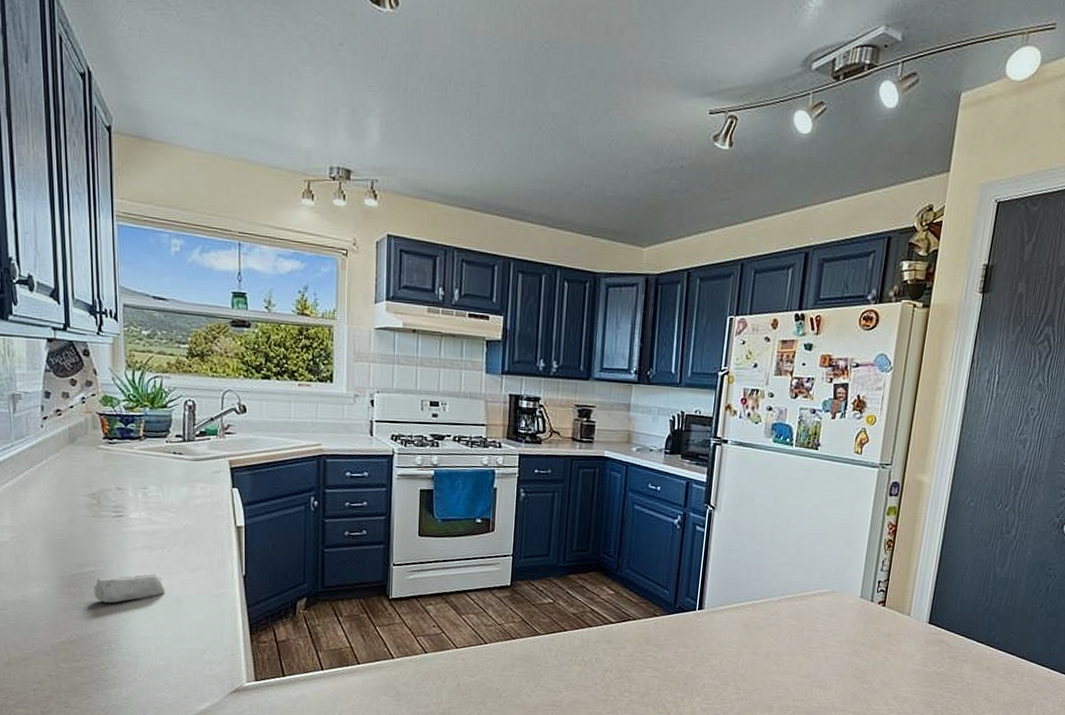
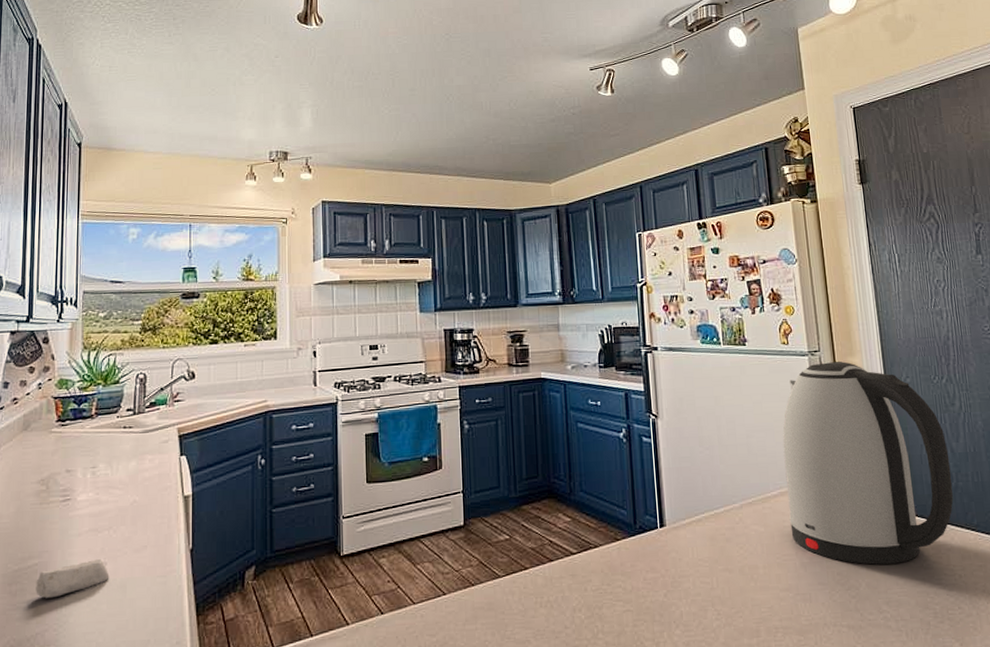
kettle: none [821,477,992,667] -> present [782,361,954,565]

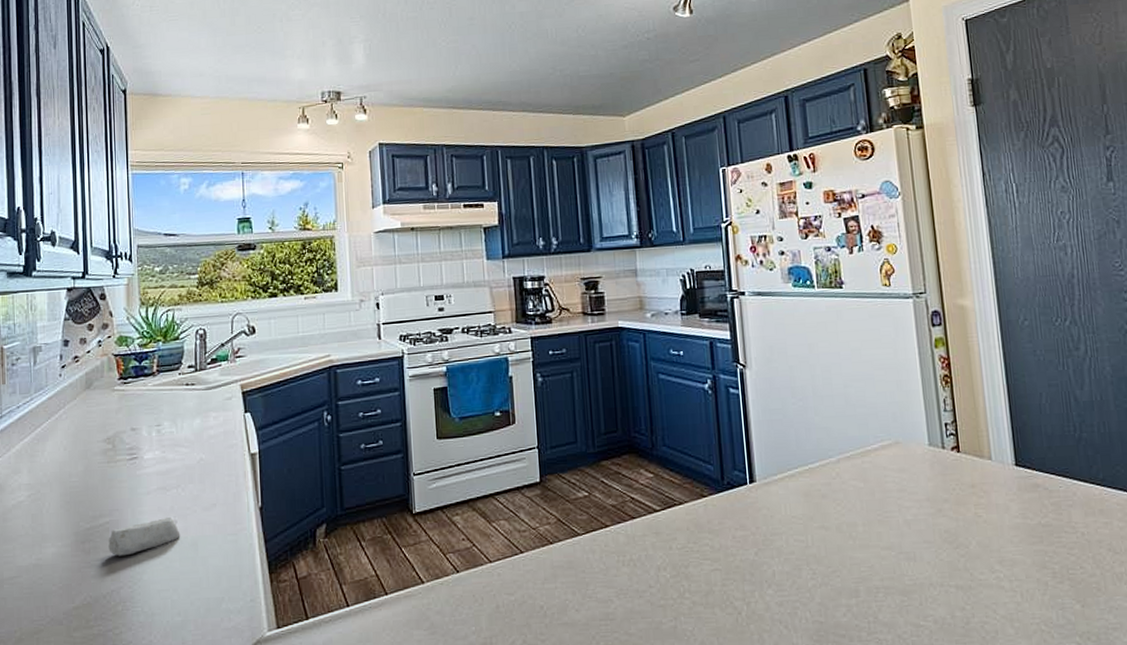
kettle: present [782,361,954,565] -> none [884,304,1076,522]

